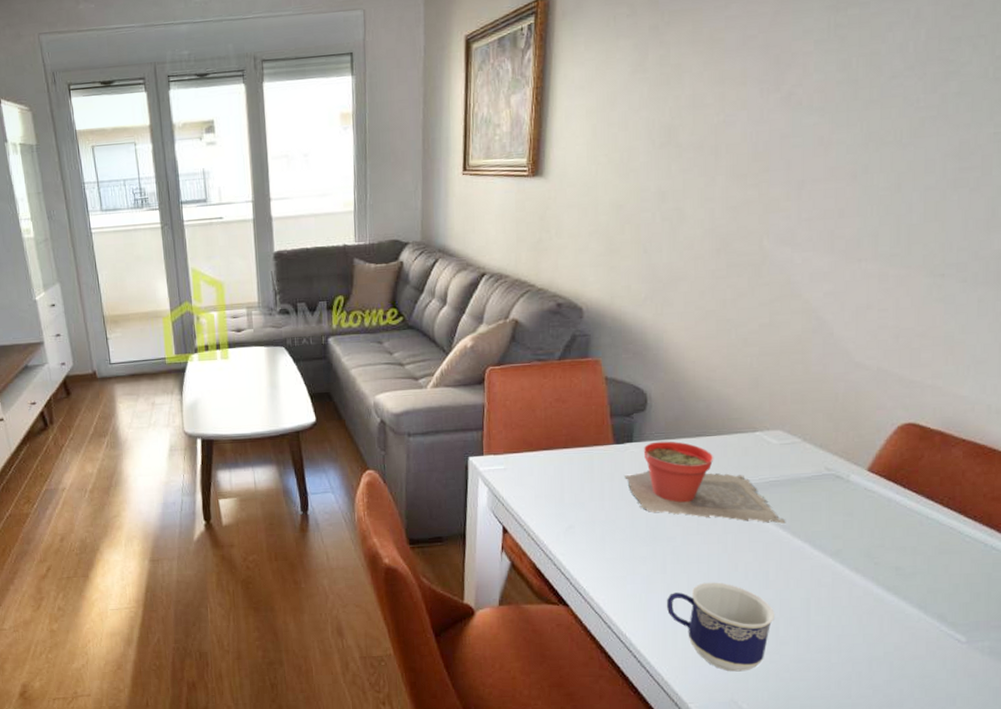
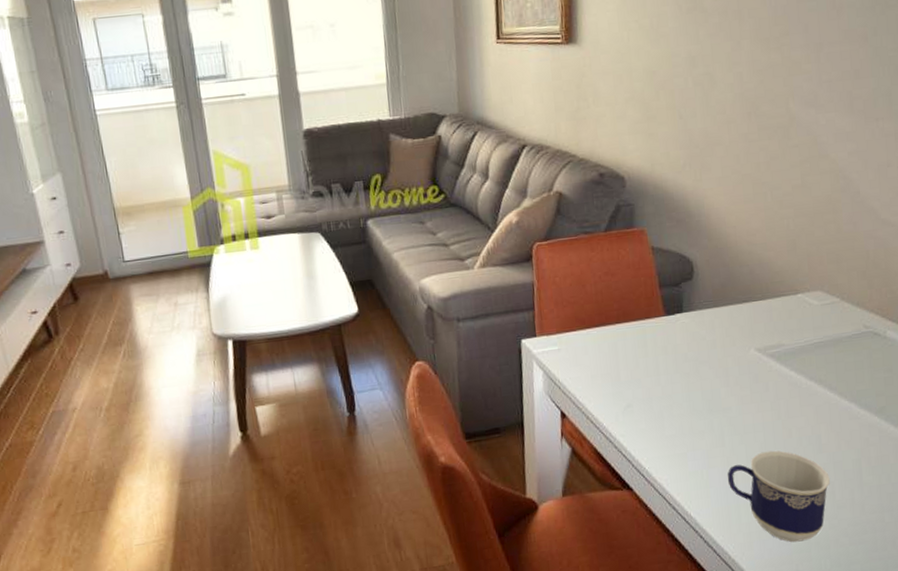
plant pot: present [625,441,786,524] -> none [677,308,833,386]

